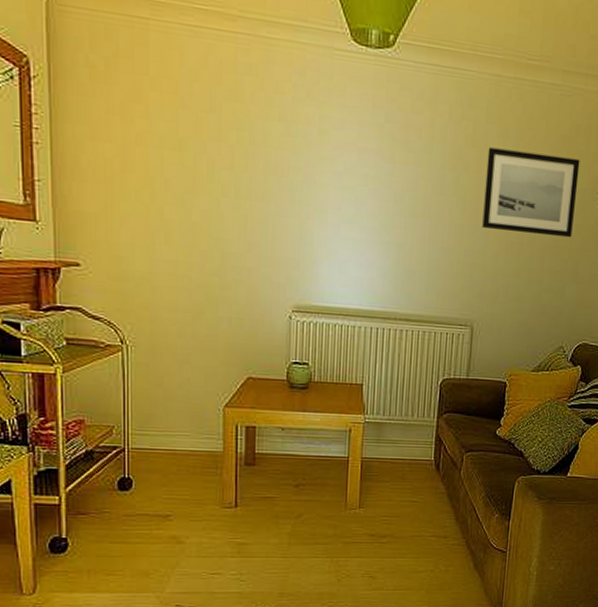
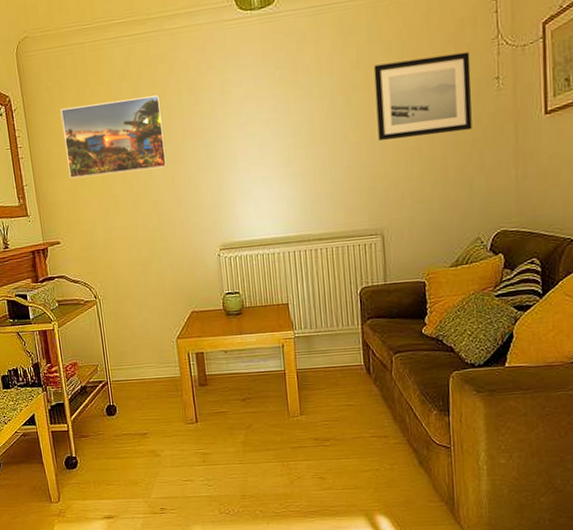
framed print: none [103,94,243,201] -> present [60,95,168,179]

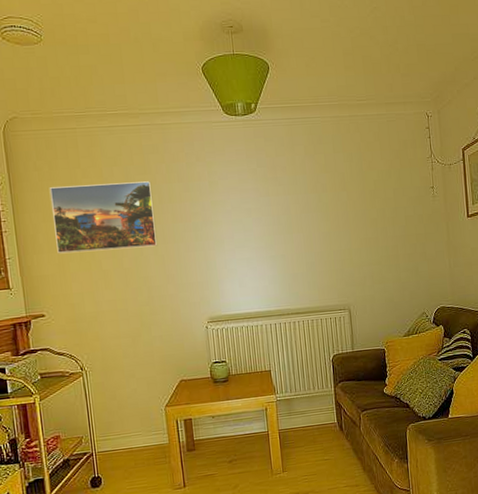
wall art: present [373,51,472,140] -> none [339,165,416,232]

